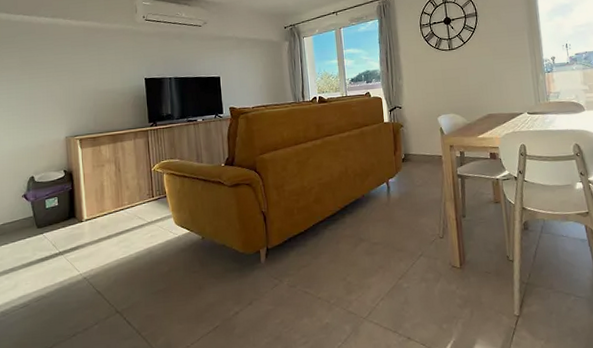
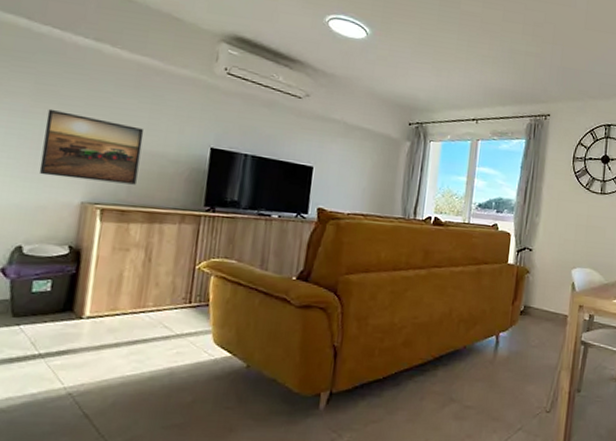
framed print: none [32,73,99,123] -> present [38,108,145,185]

